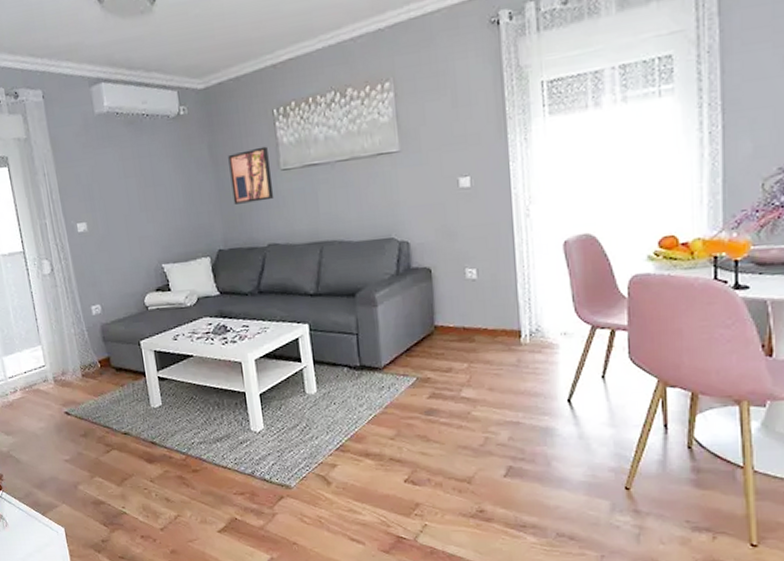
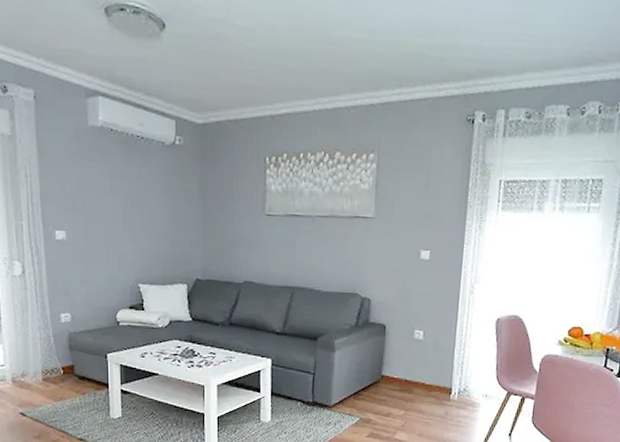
wall art: present [228,146,274,205] -> none [217,190,256,241]

